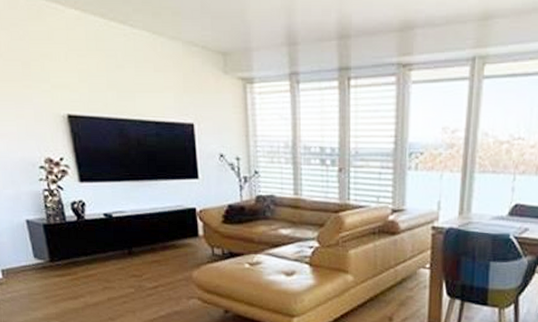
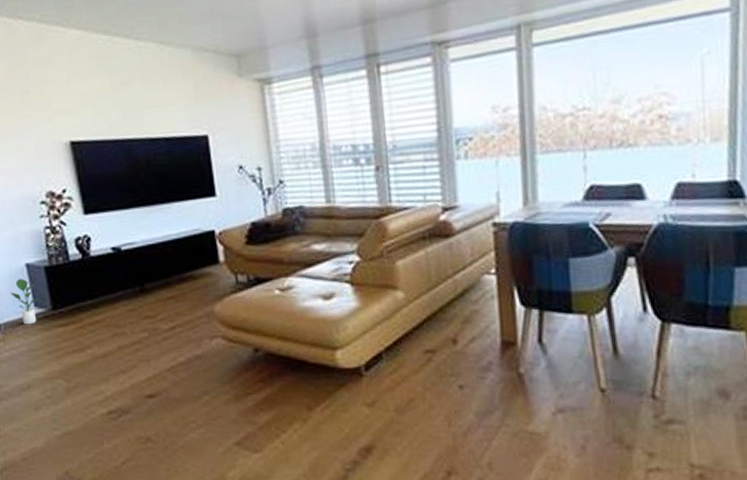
potted plant: none [11,232,37,273] -> present [9,278,38,325]

